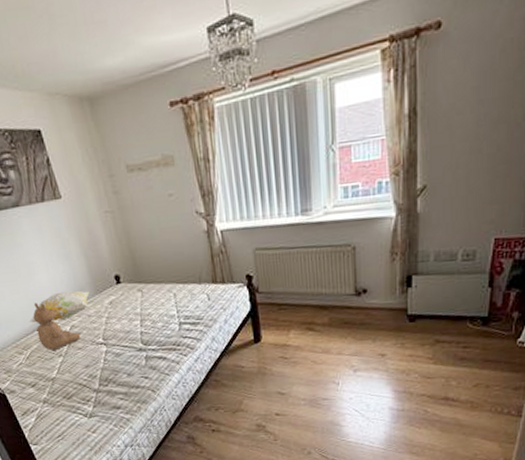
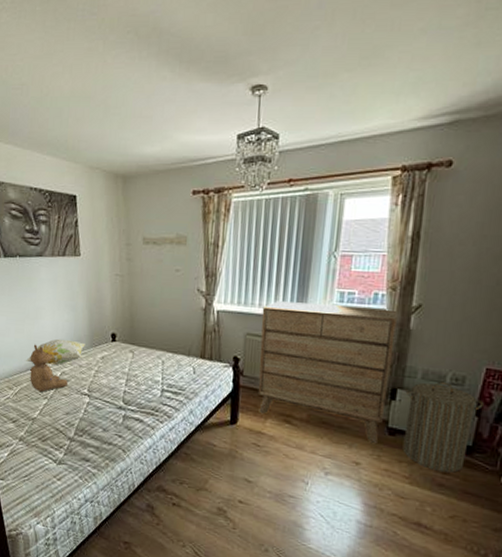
dresser: none [267,197,404,334] -> present [258,301,397,444]
laundry hamper: none [420,259,495,346] -> present [402,381,484,473]

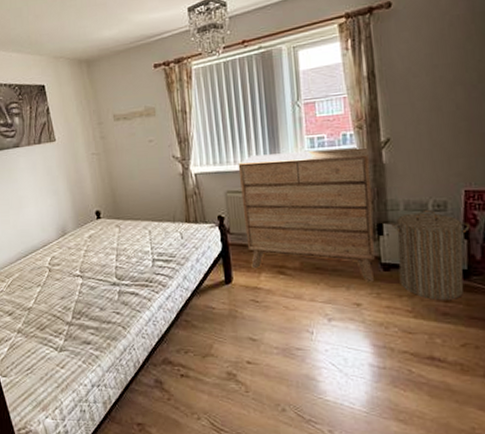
decorative pillow: present [26,339,85,365] -> none [15,223,72,251]
teddy bear: present [30,344,68,392] -> none [18,233,59,280]

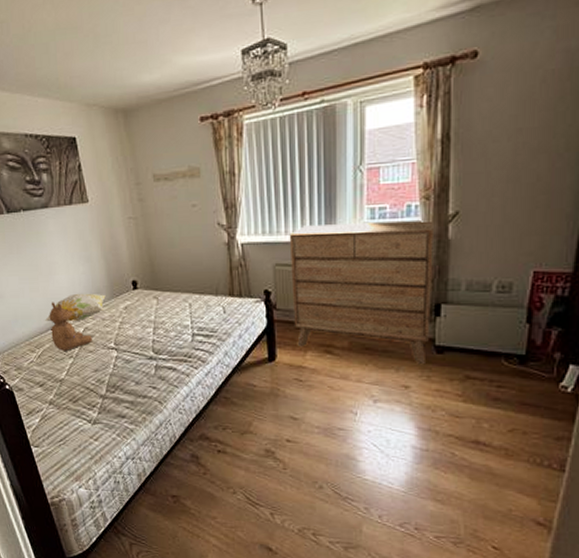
decorative pillow: none [15,223,72,251] -> present [45,293,106,321]
teddy bear: none [18,233,59,280] -> present [49,302,92,351]
laundry hamper: present [391,209,470,300] -> none [450,290,534,385]

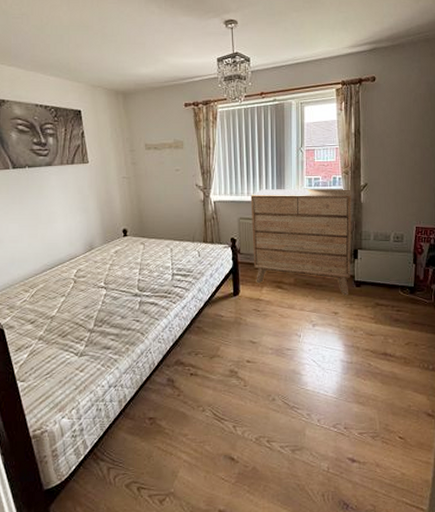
decorative pillow: present [45,293,106,321] -> none [41,239,99,264]
teddy bear: present [49,302,92,351] -> none [45,246,84,290]

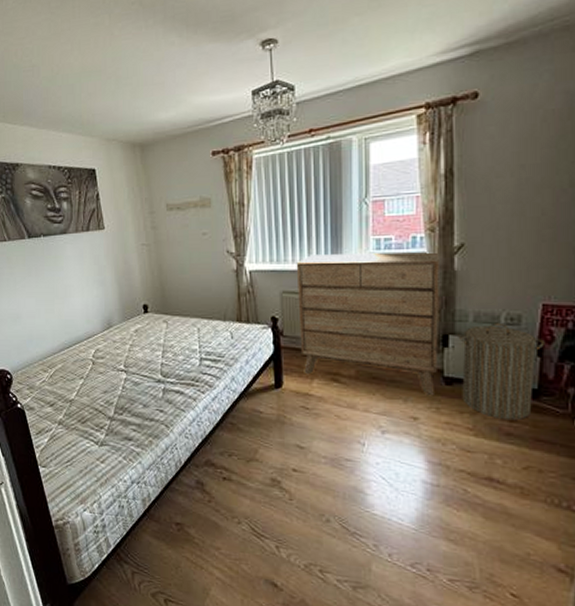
laundry hamper: none [364,240,418,309] -> present [458,322,545,420]

